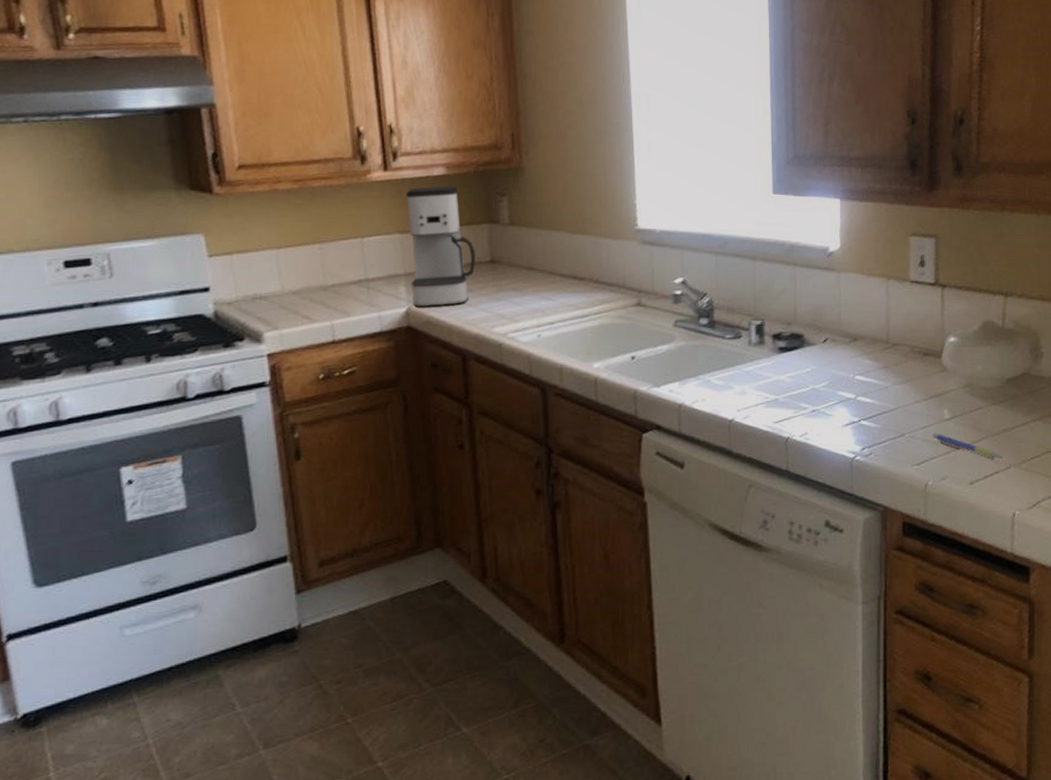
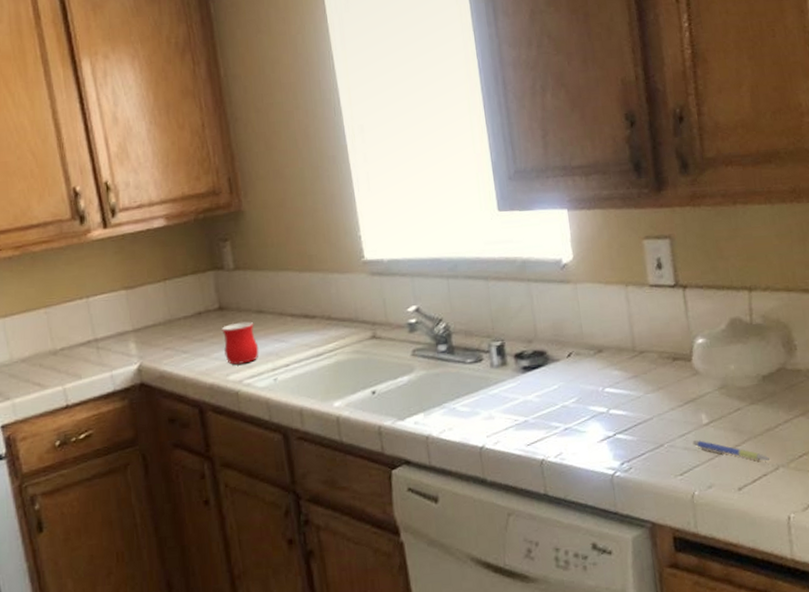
coffee maker: present [406,186,476,307] -> none [127,236,205,362]
mug: none [491,277,526,317] -> present [221,321,259,365]

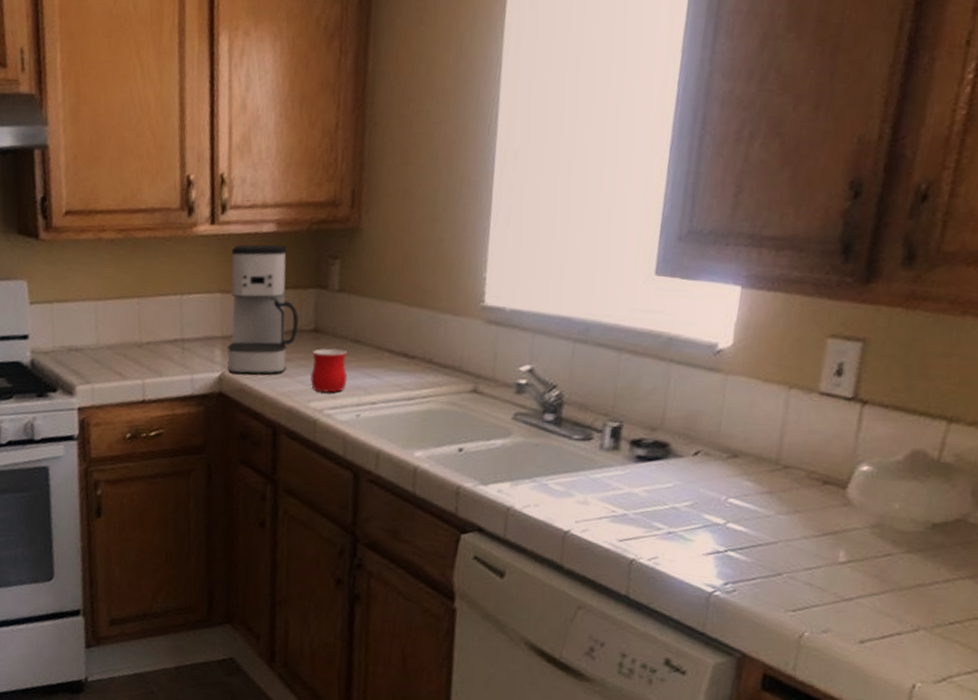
coffee maker: none [127,236,205,362] -> present [227,244,299,374]
pen: present [692,439,771,461] -> none [818,576,912,620]

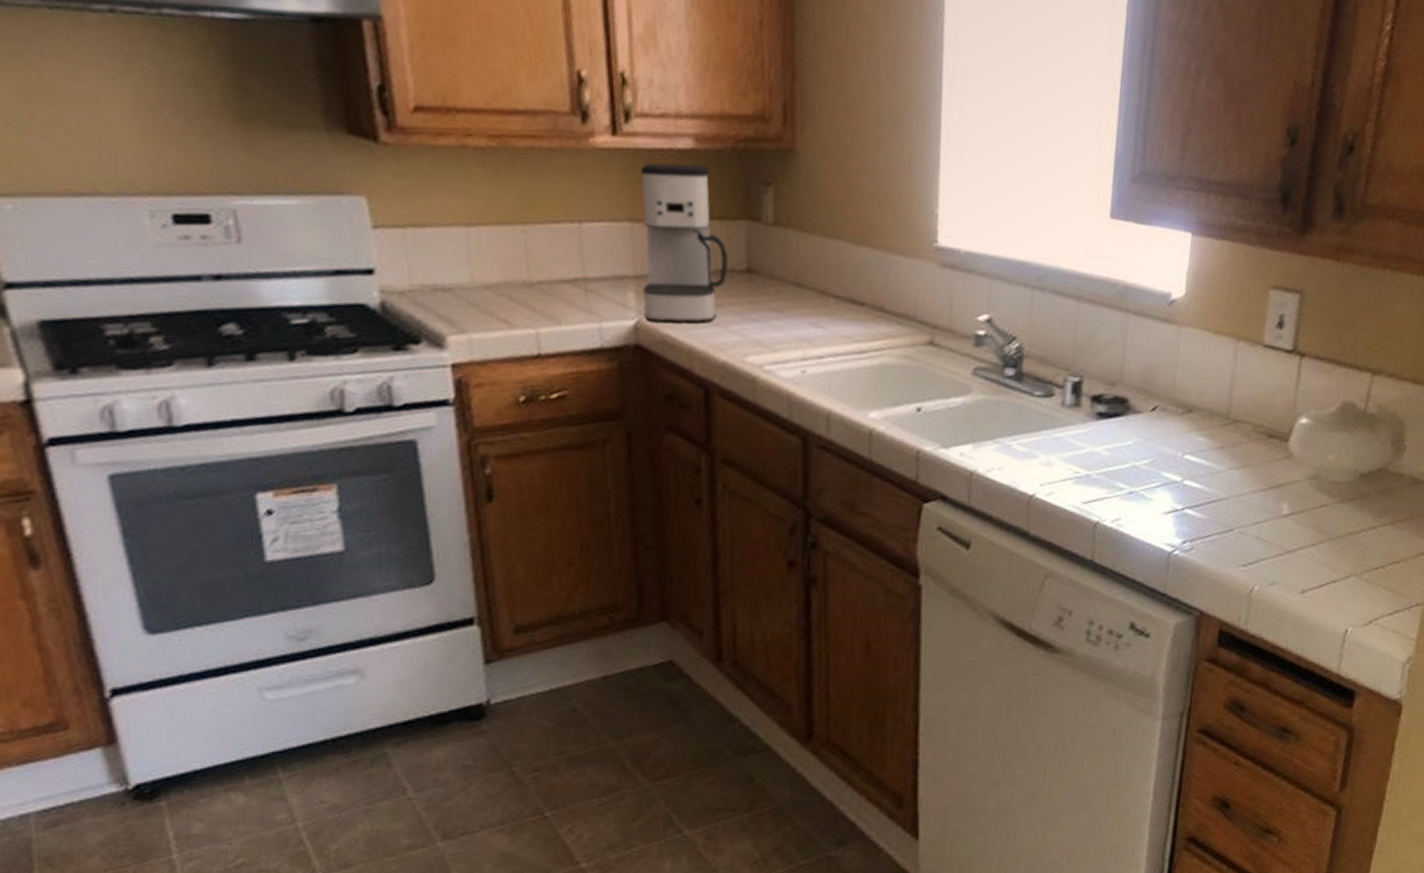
mug: present [310,348,348,393] -> none [746,292,789,345]

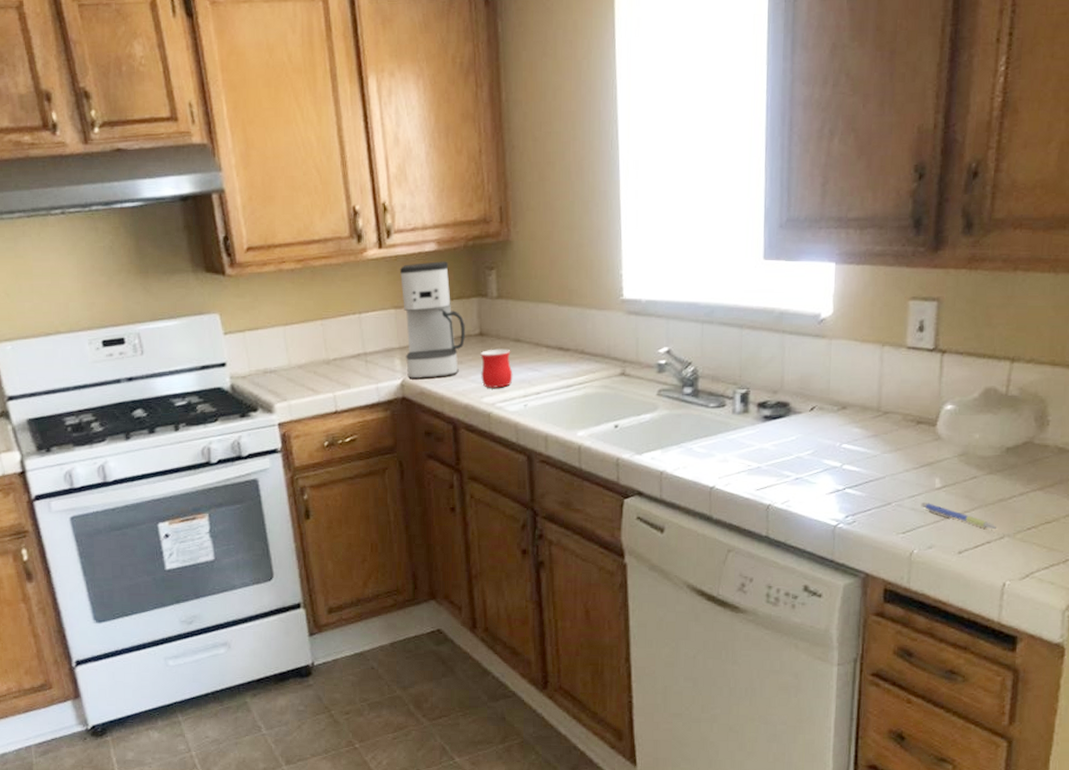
mug: none [746,292,789,345] -> present [480,349,513,388]
pen: none [1265,530,1344,568] -> present [921,501,998,530]

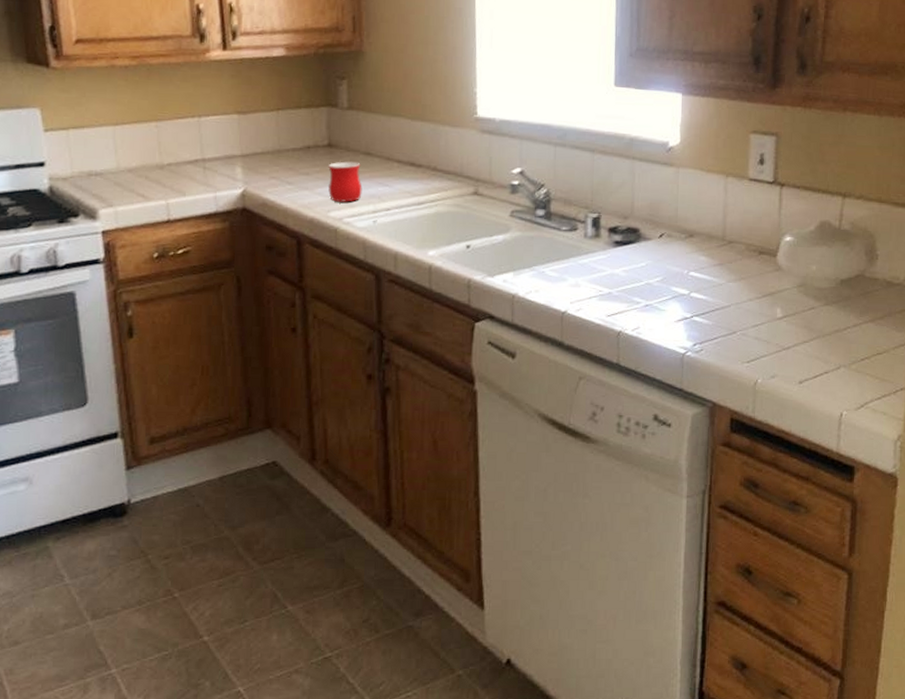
coffee maker: present [399,261,466,379] -> none [244,67,314,189]
pen: present [921,501,998,530] -> none [764,331,834,360]

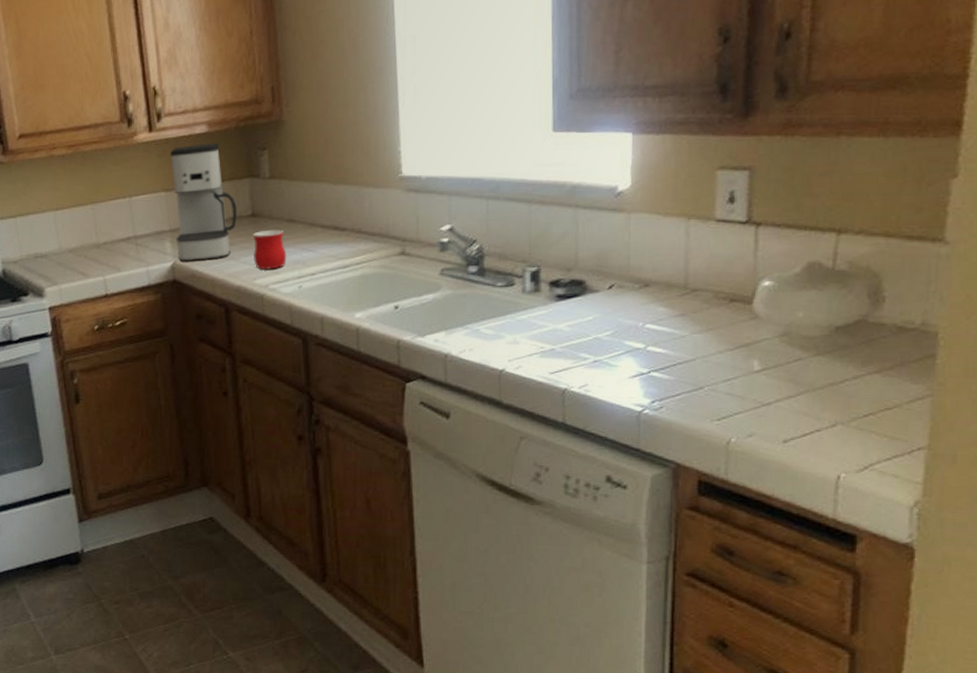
coffee maker: none [244,67,314,189] -> present [170,143,238,261]

